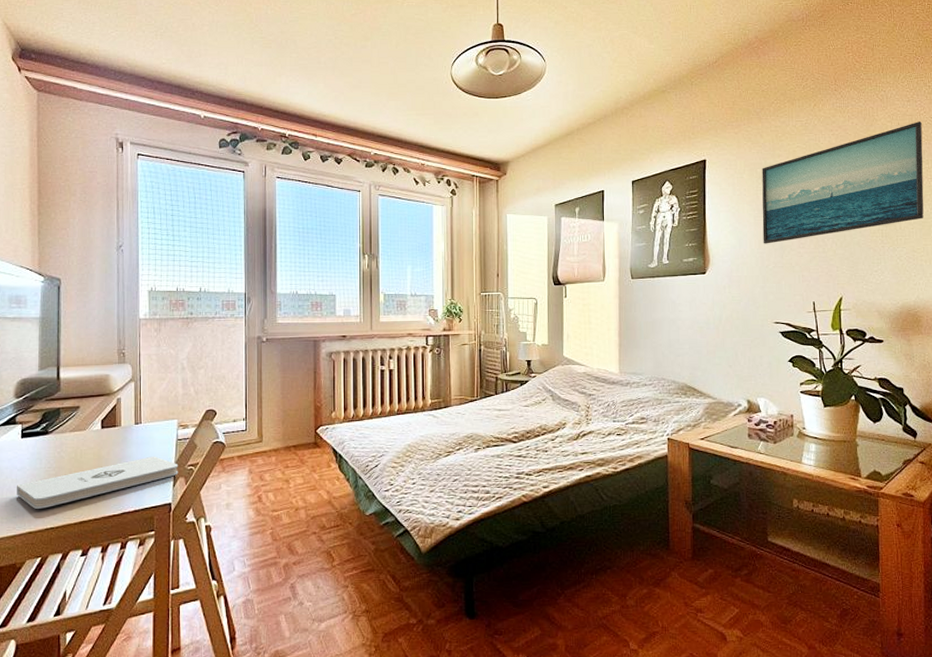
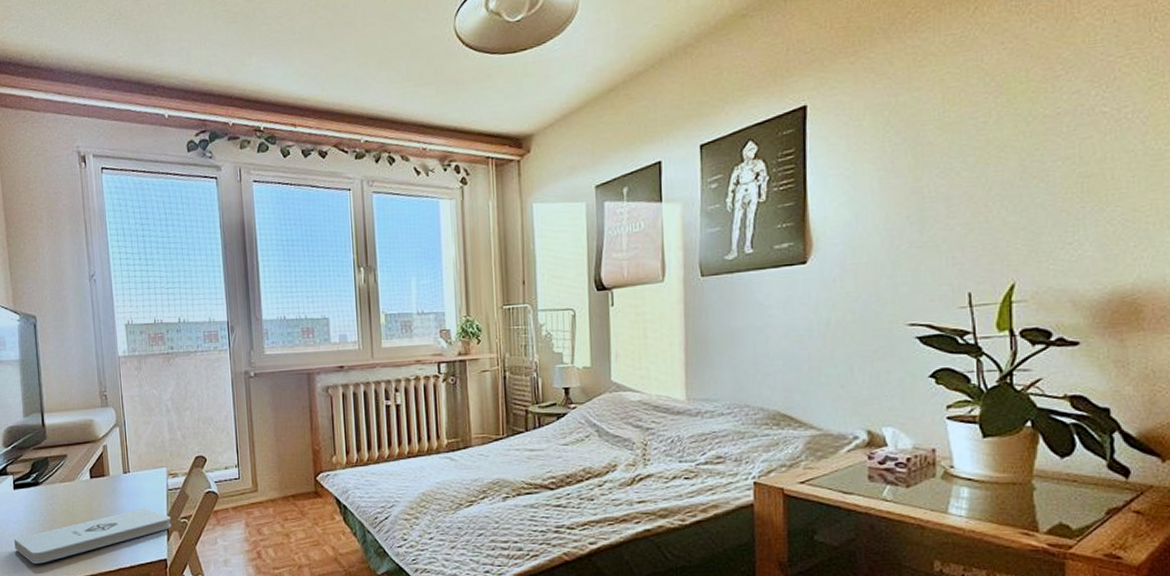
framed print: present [762,122,924,244] -> none [891,13,1155,217]

